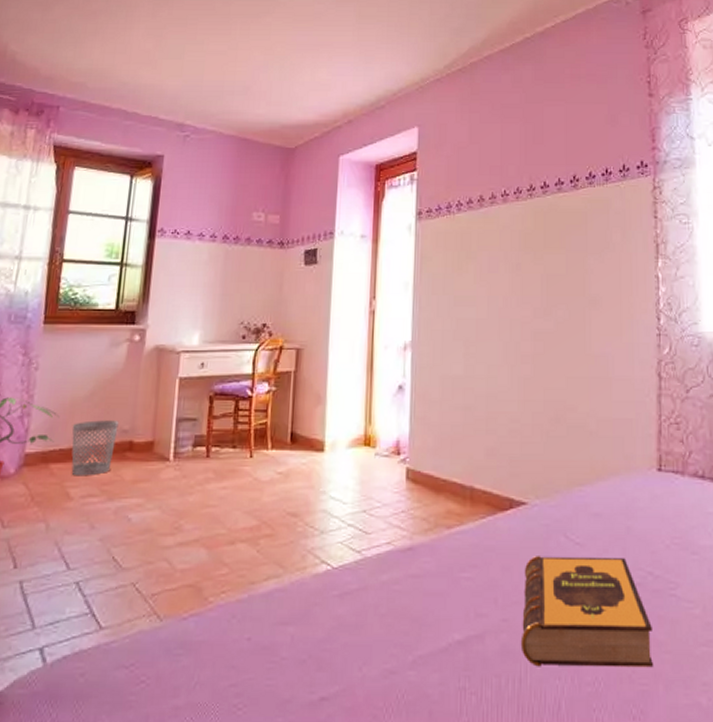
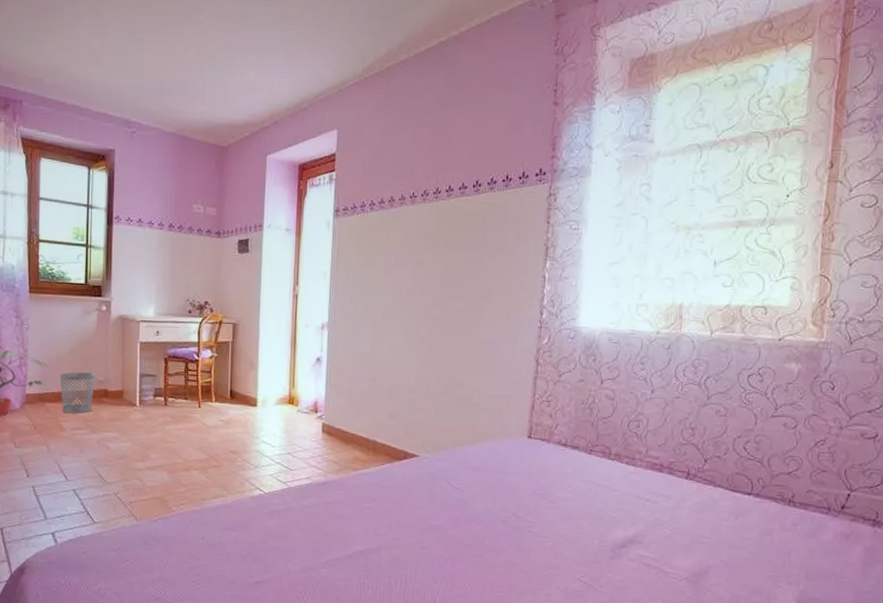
hardback book: present [520,555,653,668] -> none [407,494,511,581]

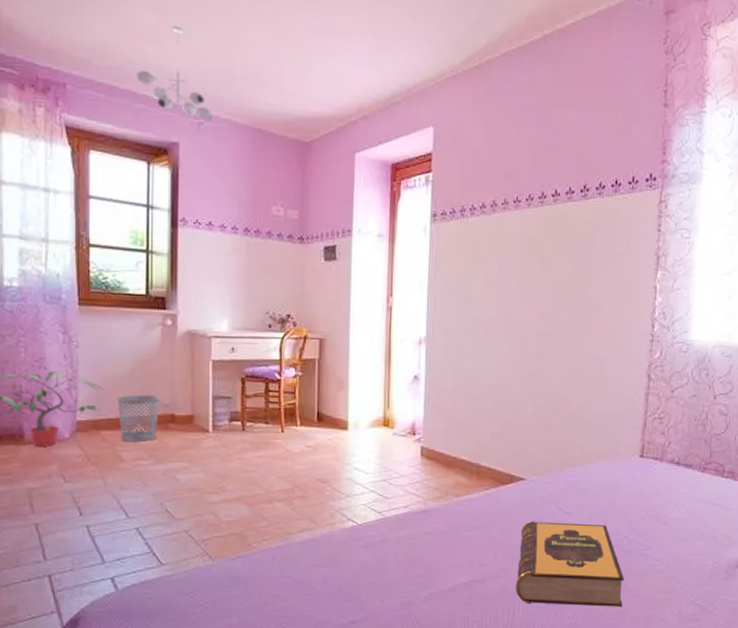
ceiling light fixture: none [80,46,145,130] -> present [136,25,214,122]
hardback book: none [407,494,511,581] -> present [515,520,624,607]

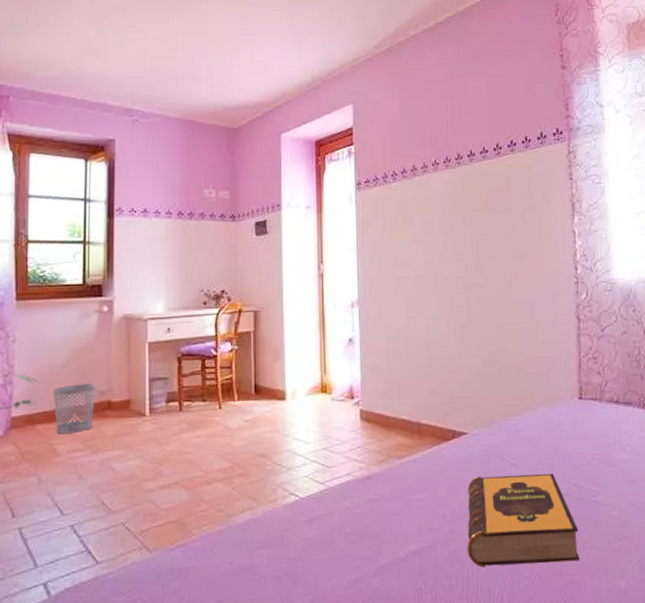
ceiling light fixture: present [136,25,214,122] -> none [75,37,148,118]

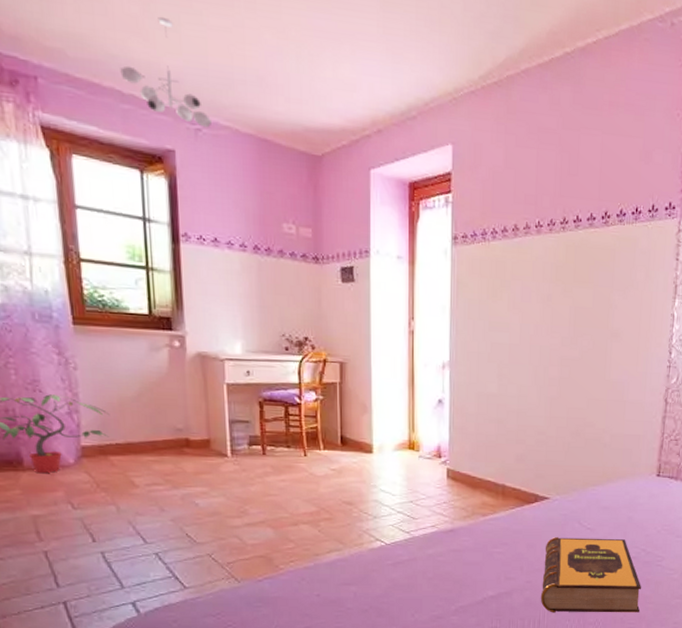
wastebasket: present [52,383,96,435] -> none [124,419,172,468]
ceiling light fixture: none [75,37,148,118] -> present [120,16,213,128]

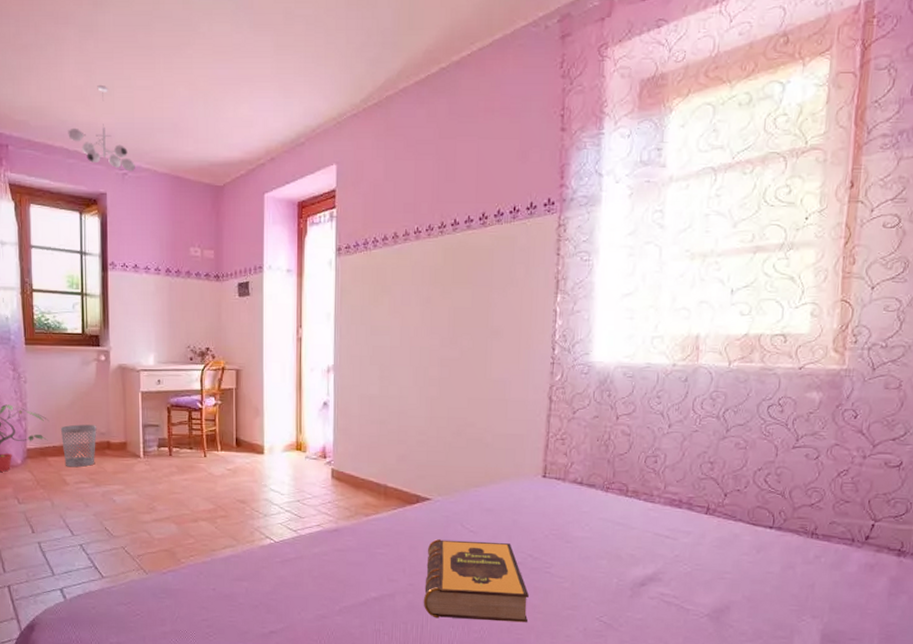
wastebasket: none [124,419,172,468] -> present [60,424,97,468]

